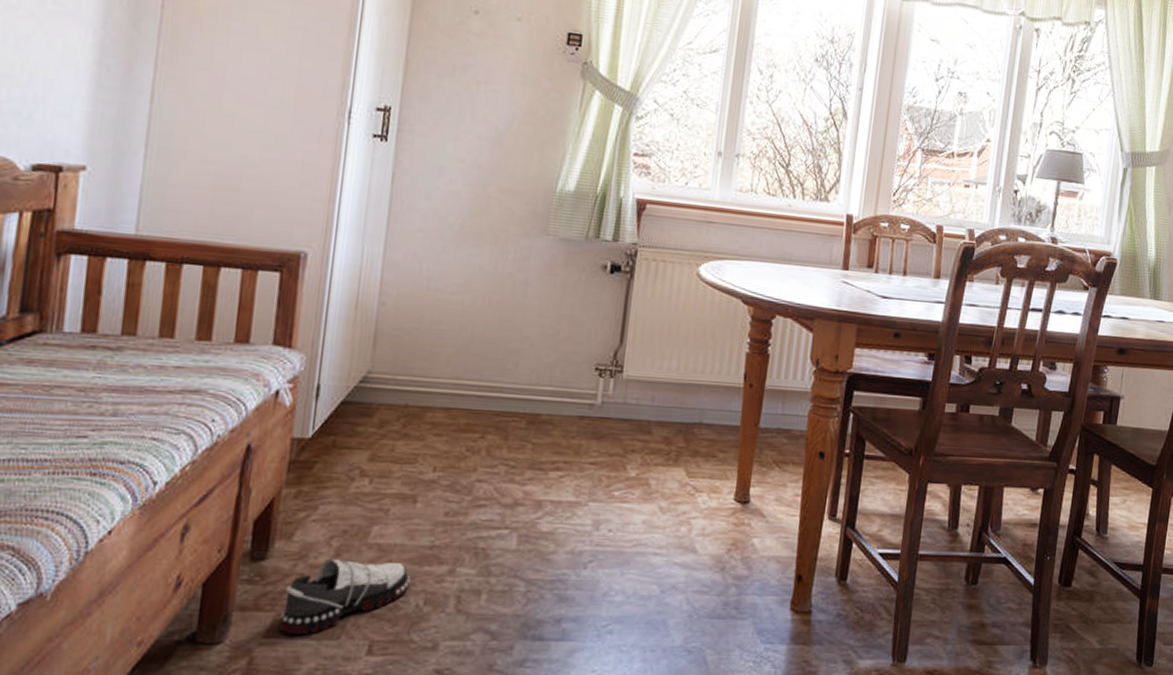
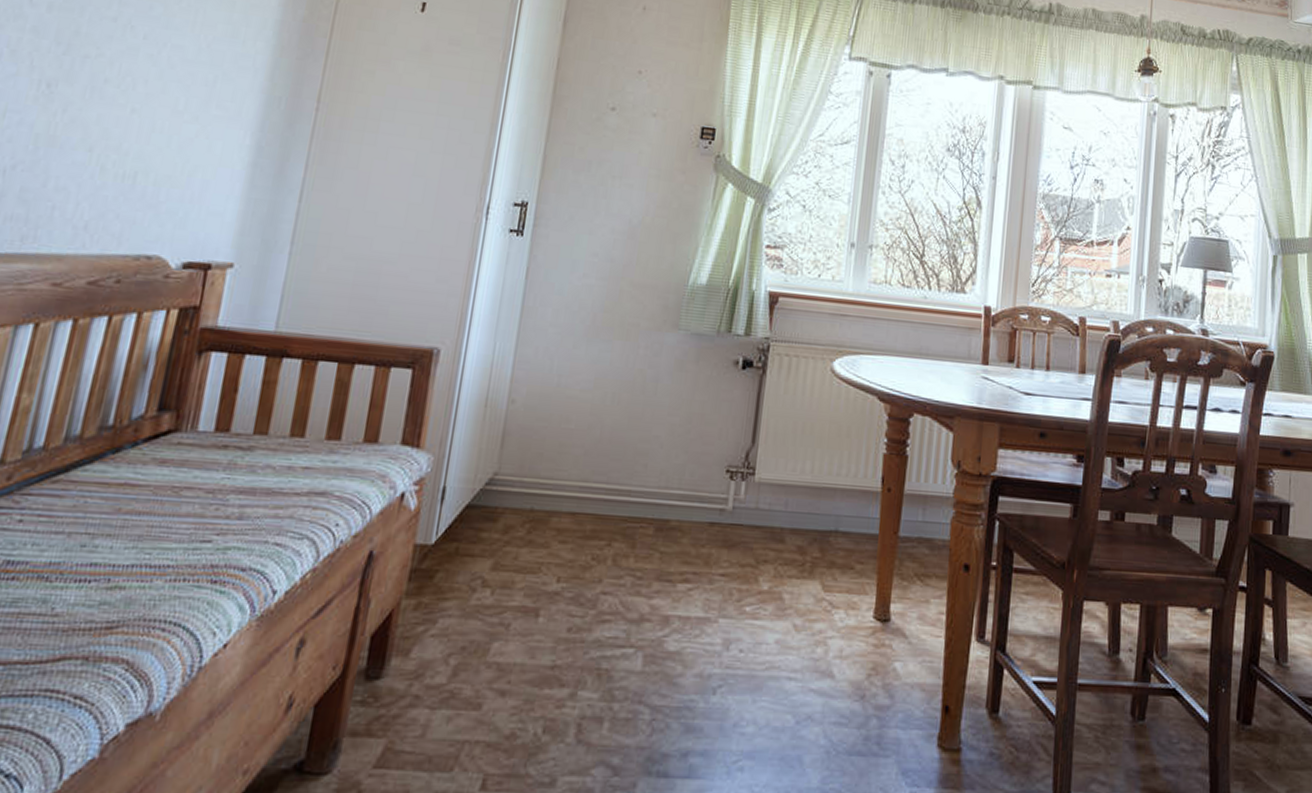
shoe: present [278,558,411,634] -> none [389,678,530,765]

